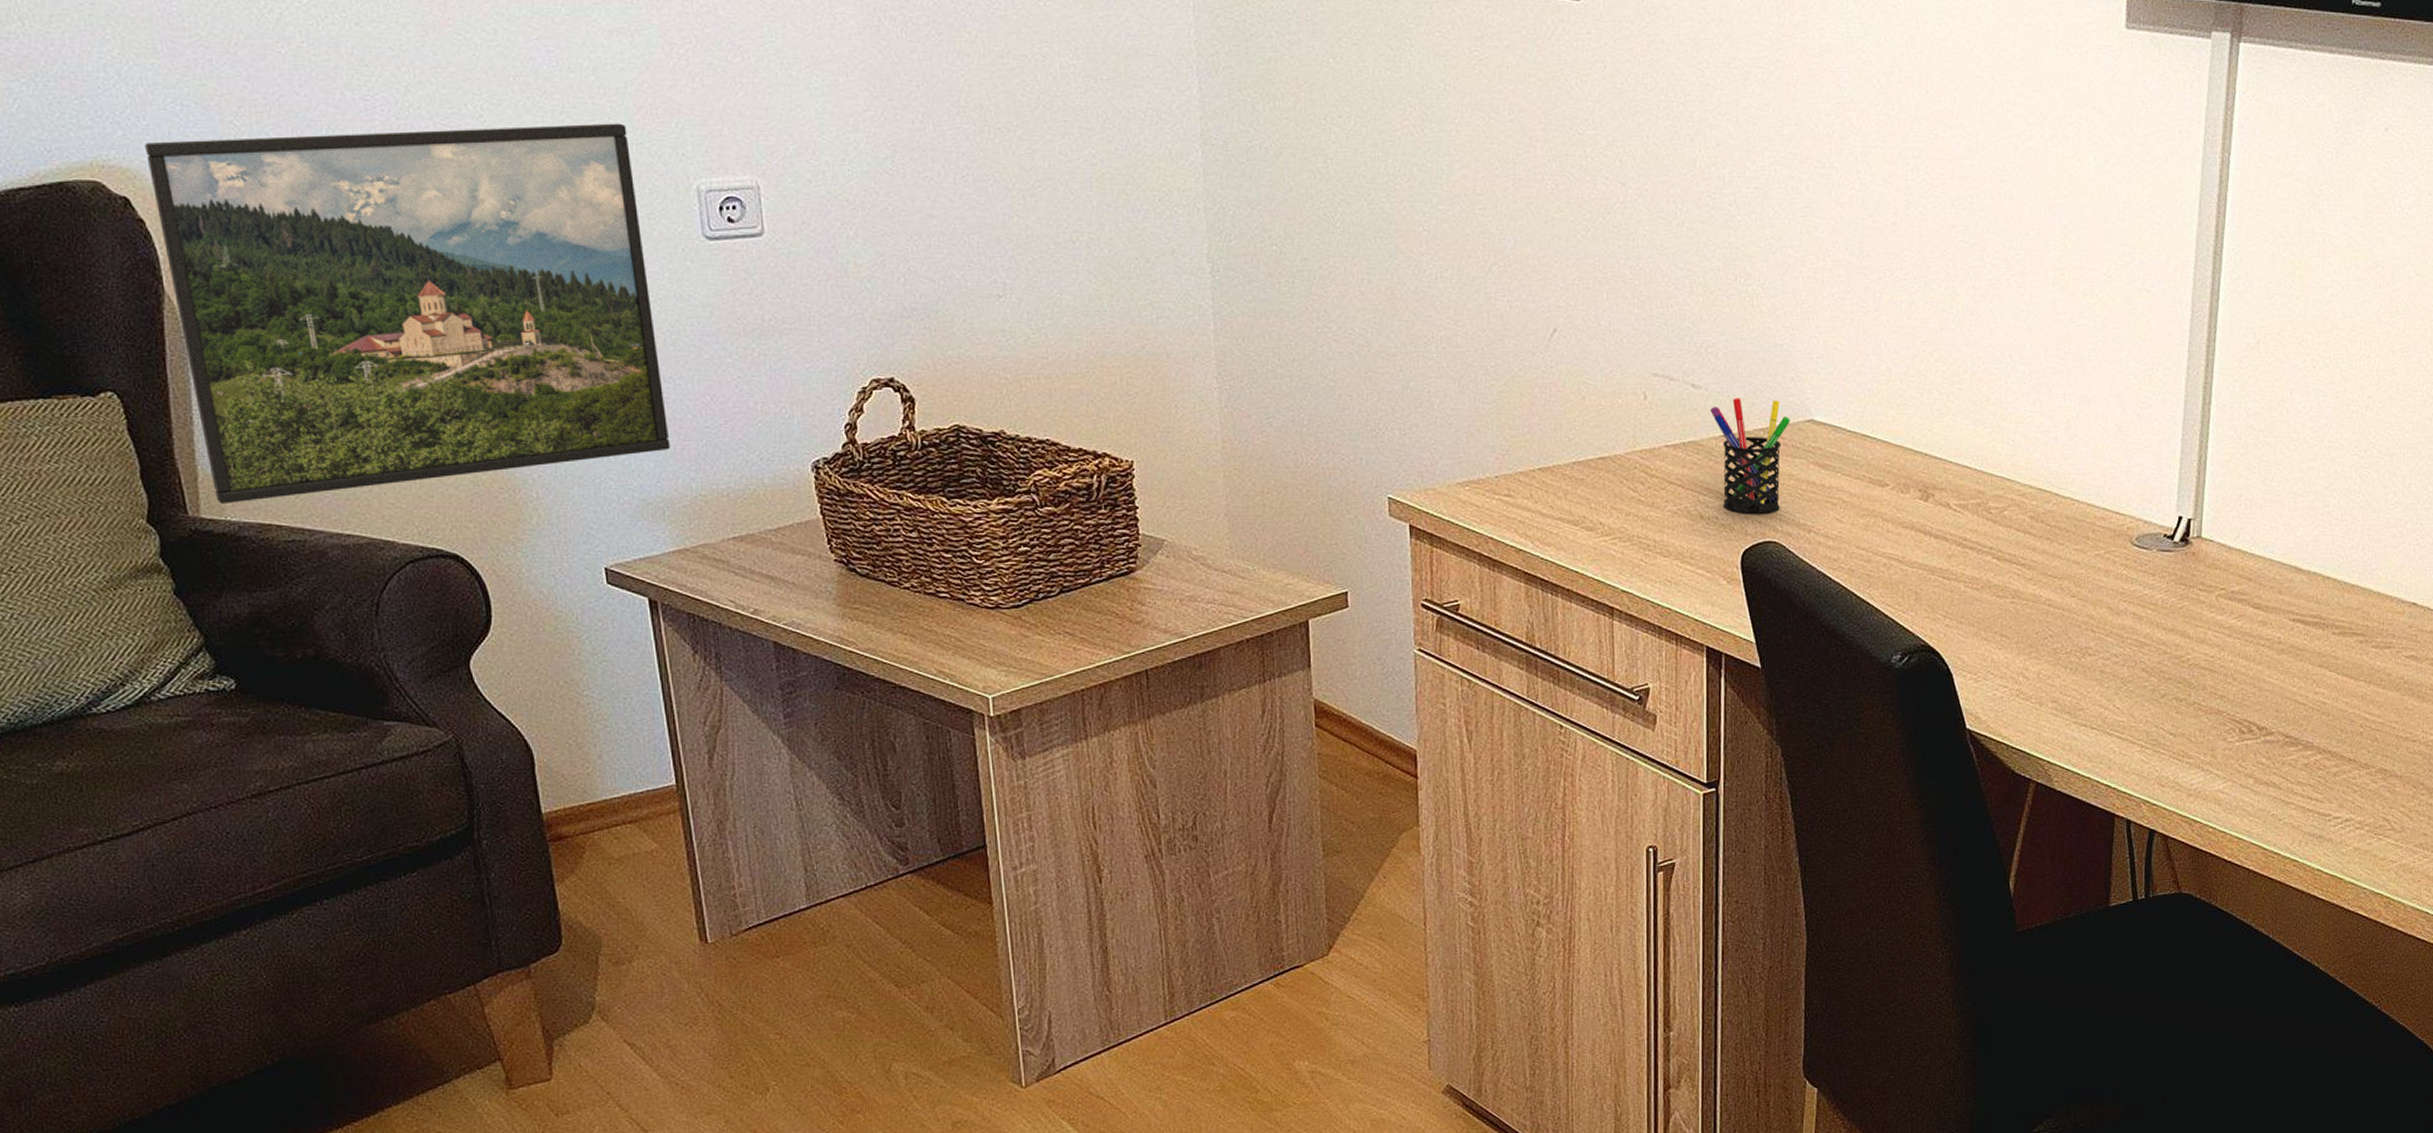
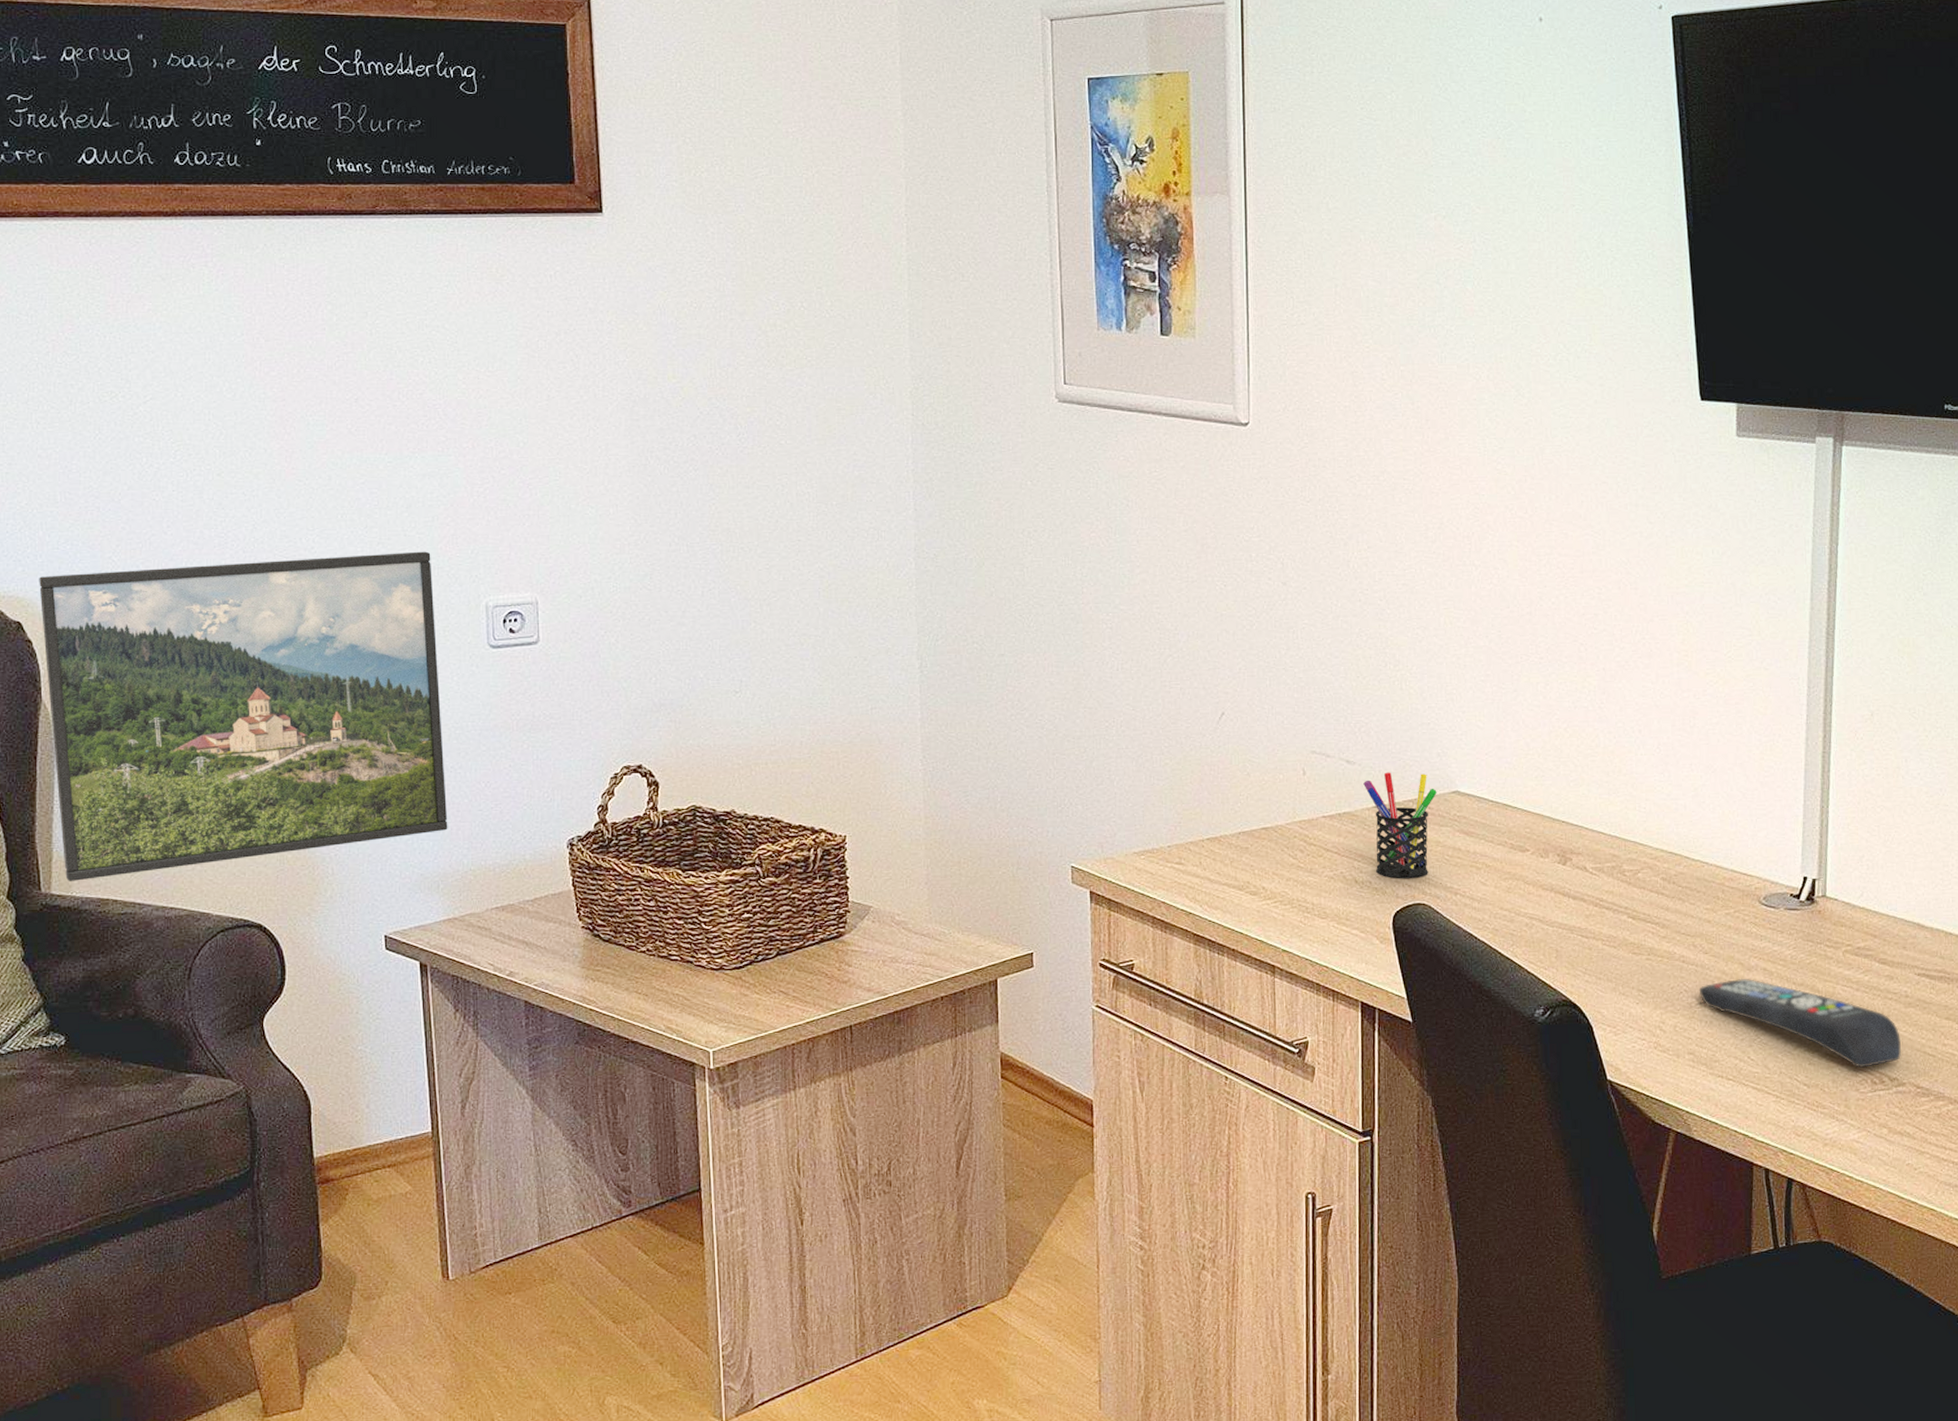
remote control: none [2066,623,2272,716] -> present [1700,978,1902,1068]

